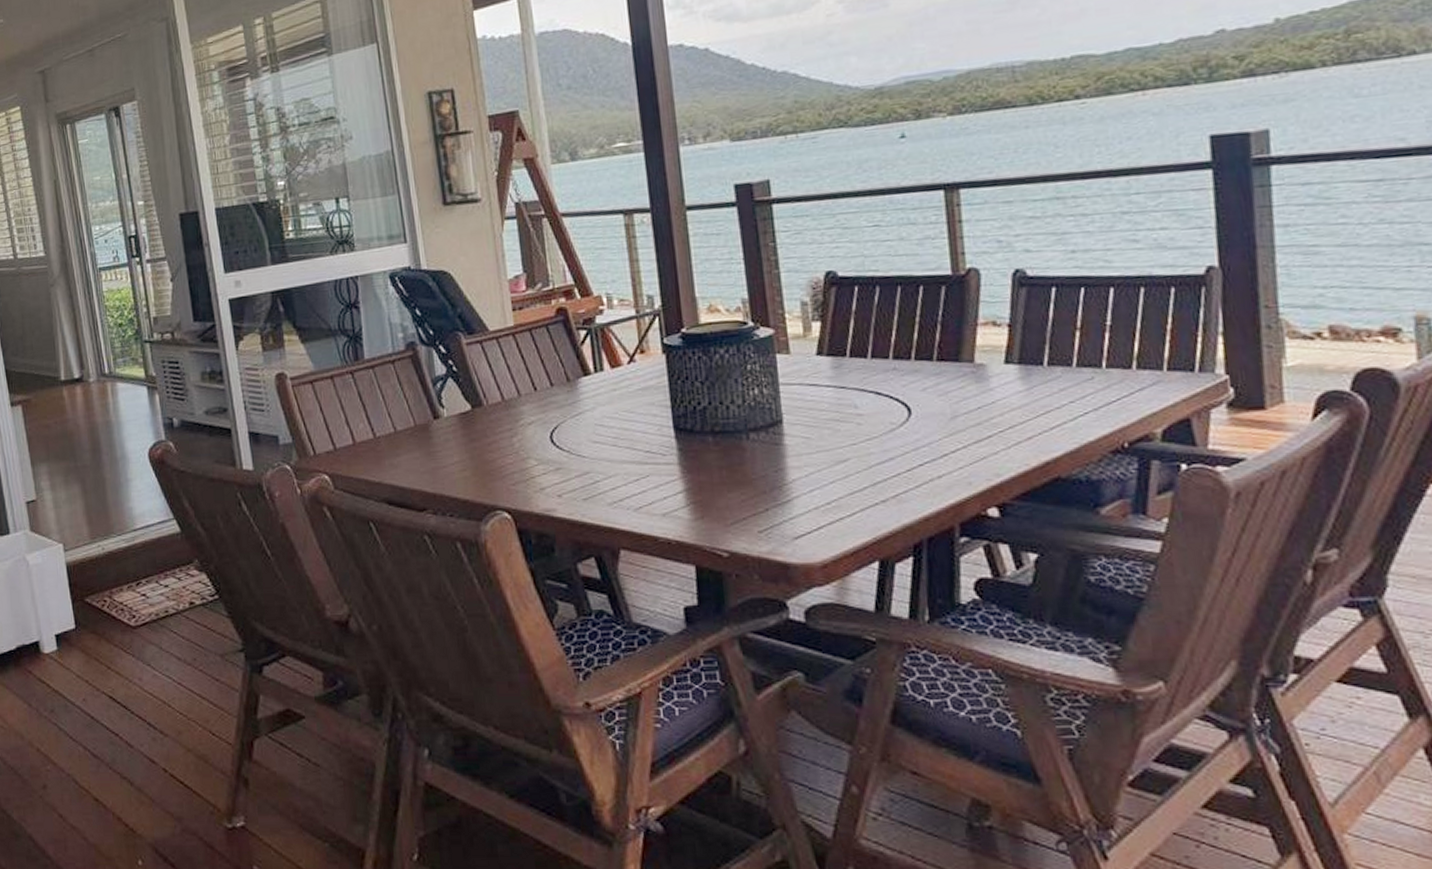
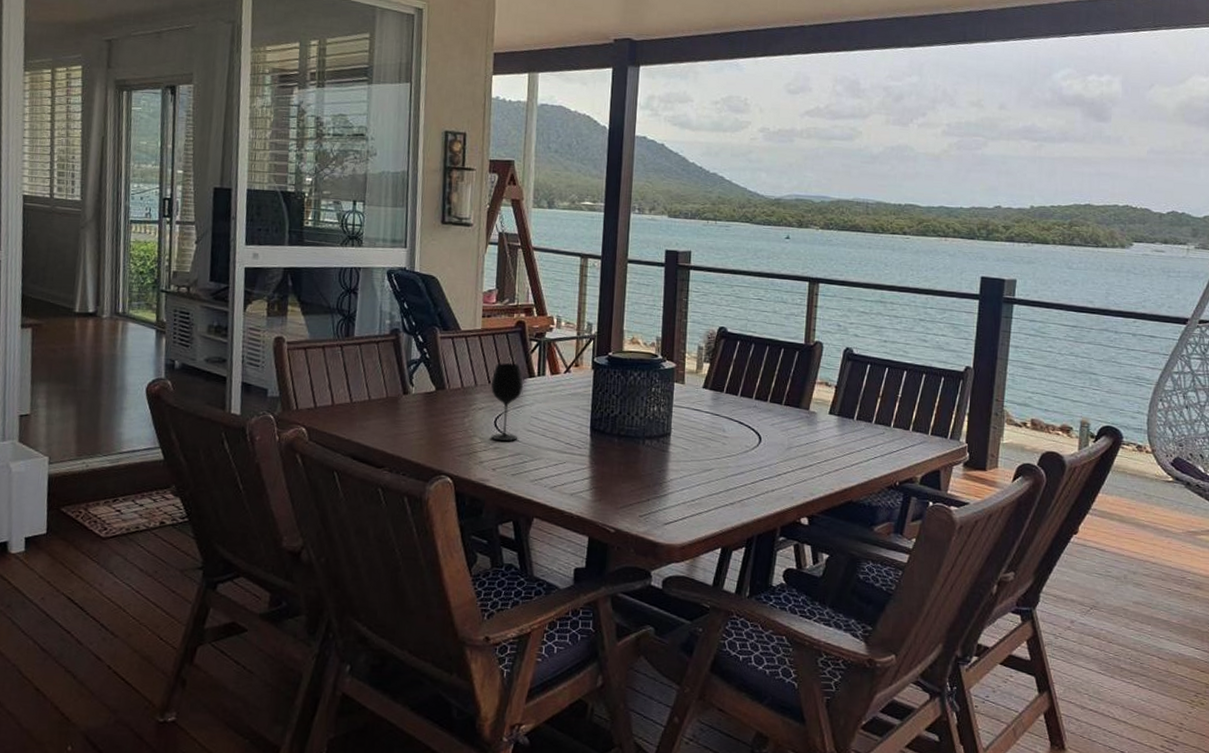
wine glass: none [538,362,583,460] -> present [491,363,523,442]

